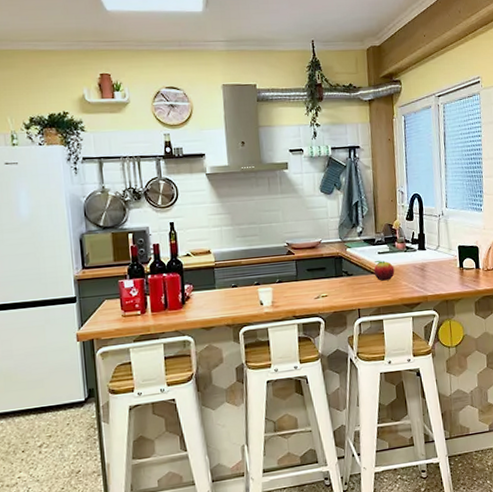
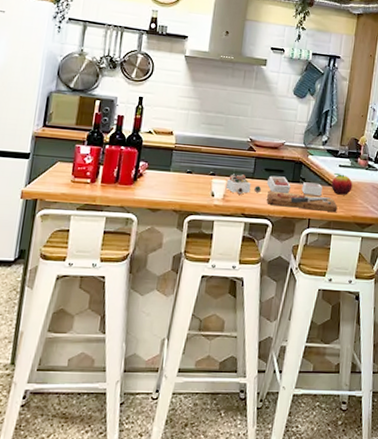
cutting board: none [272,273,384,303] -> present [225,174,338,212]

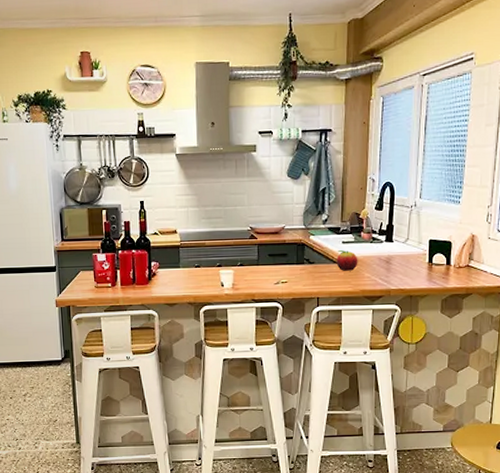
cutting board: present [225,174,338,212] -> none [233,260,345,289]

